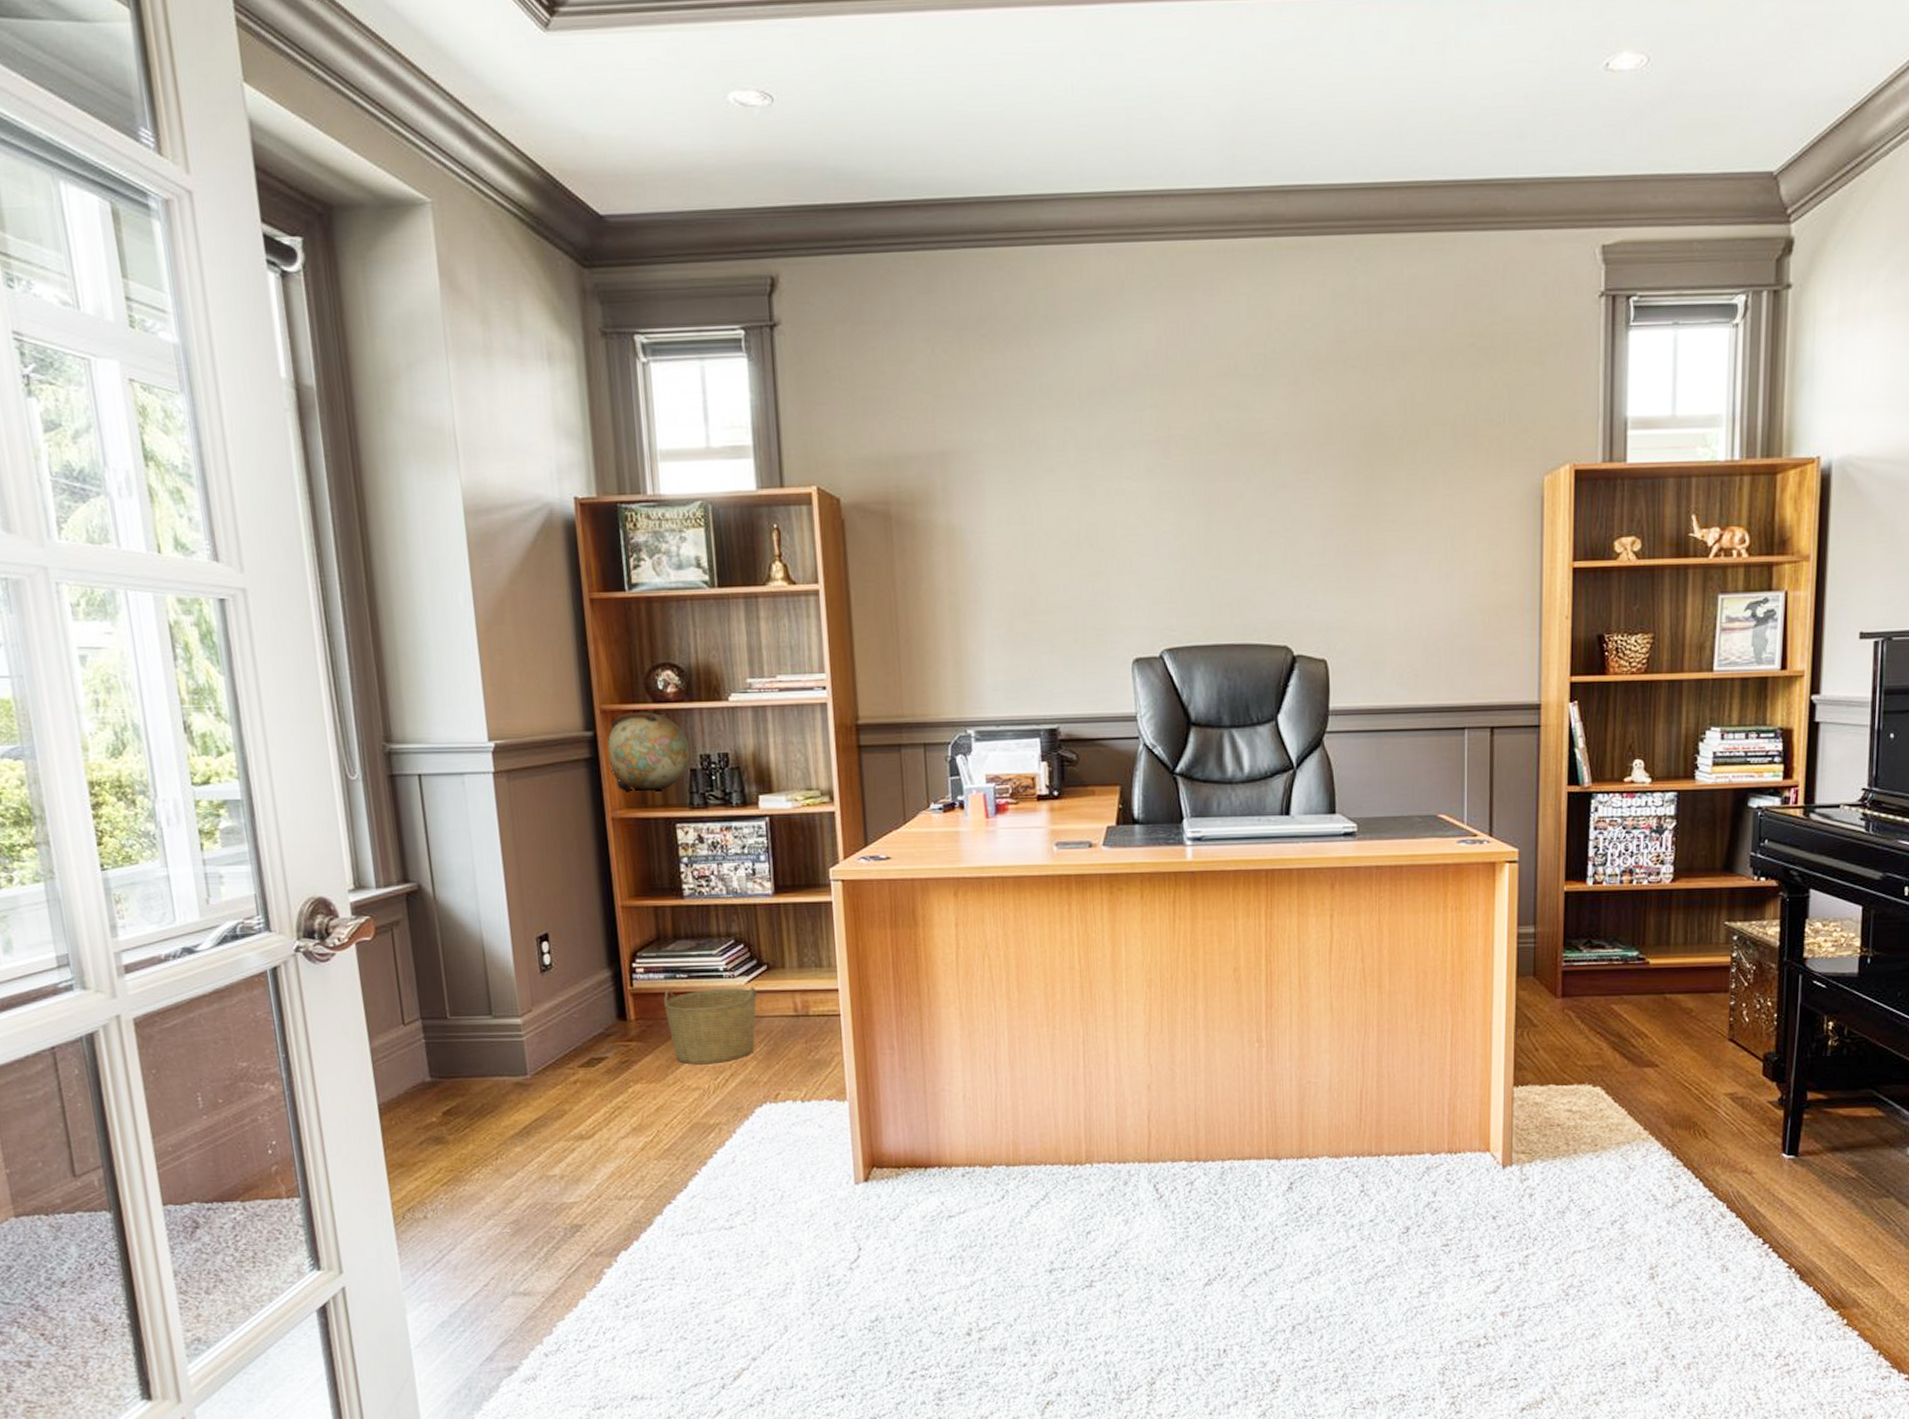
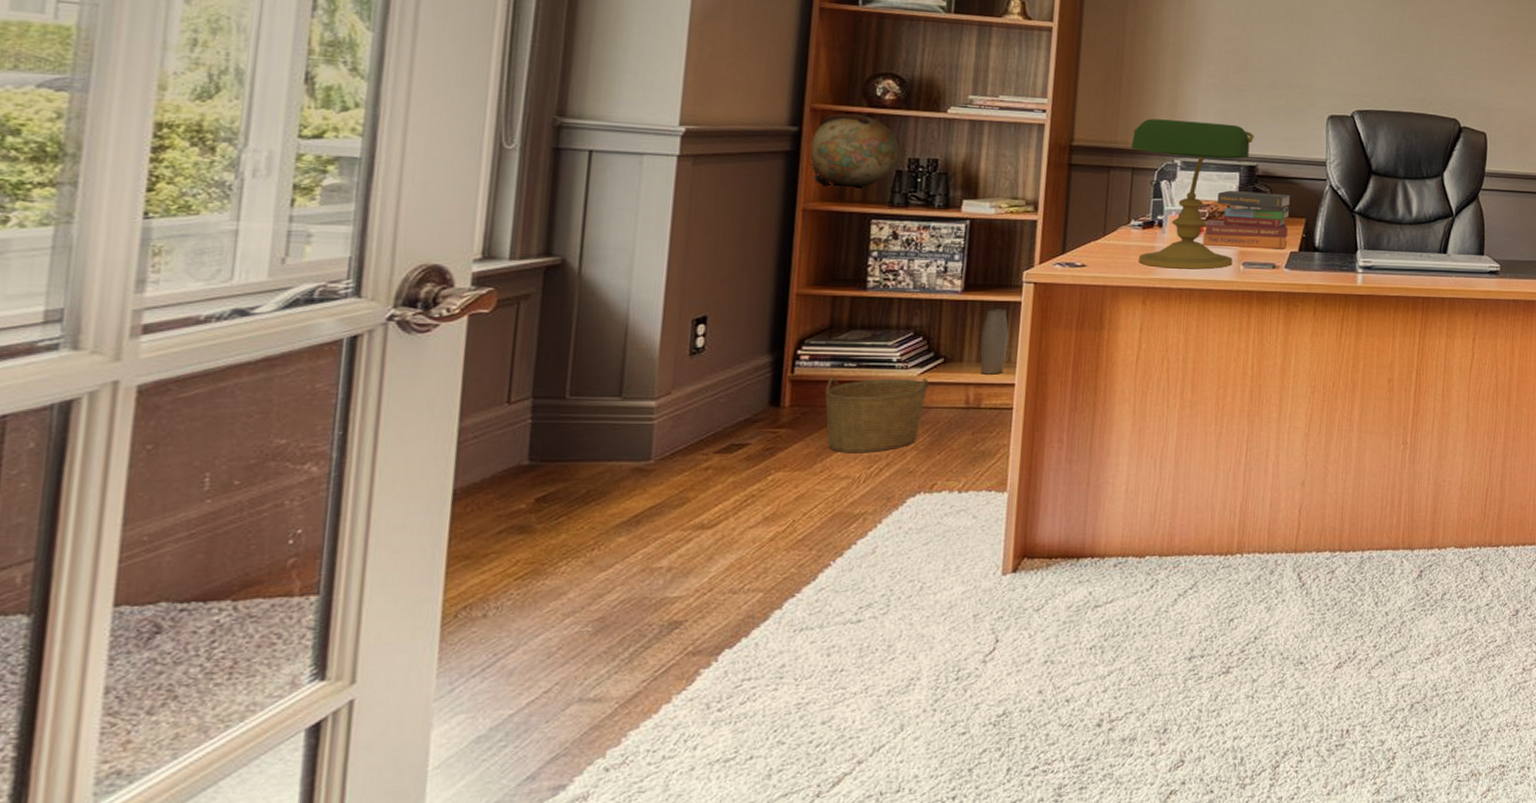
vase: none [798,909,826,980] -> present [980,308,1008,375]
desk lamp: none [918,682,1051,855] -> present [1131,118,1254,270]
books: none [1009,758,1102,826] -> present [1202,190,1291,249]

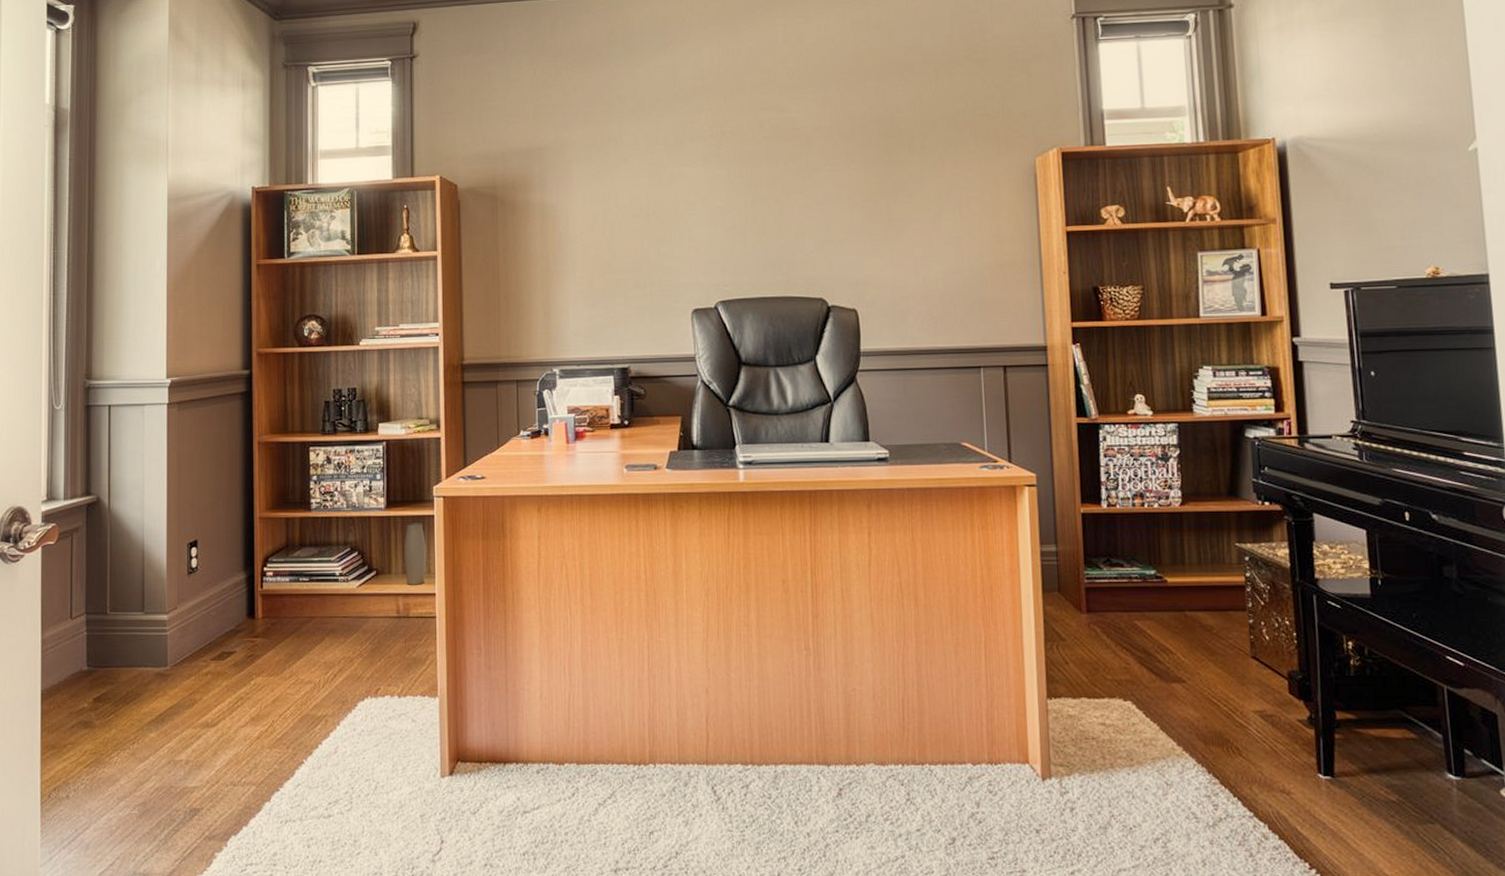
globe: present [808,113,899,188] -> none [259,354,325,420]
basket: present [825,378,929,454] -> none [288,590,366,660]
desk lamp: present [1131,118,1254,270] -> none [513,329,624,476]
books: present [1202,190,1291,249] -> none [586,393,666,451]

